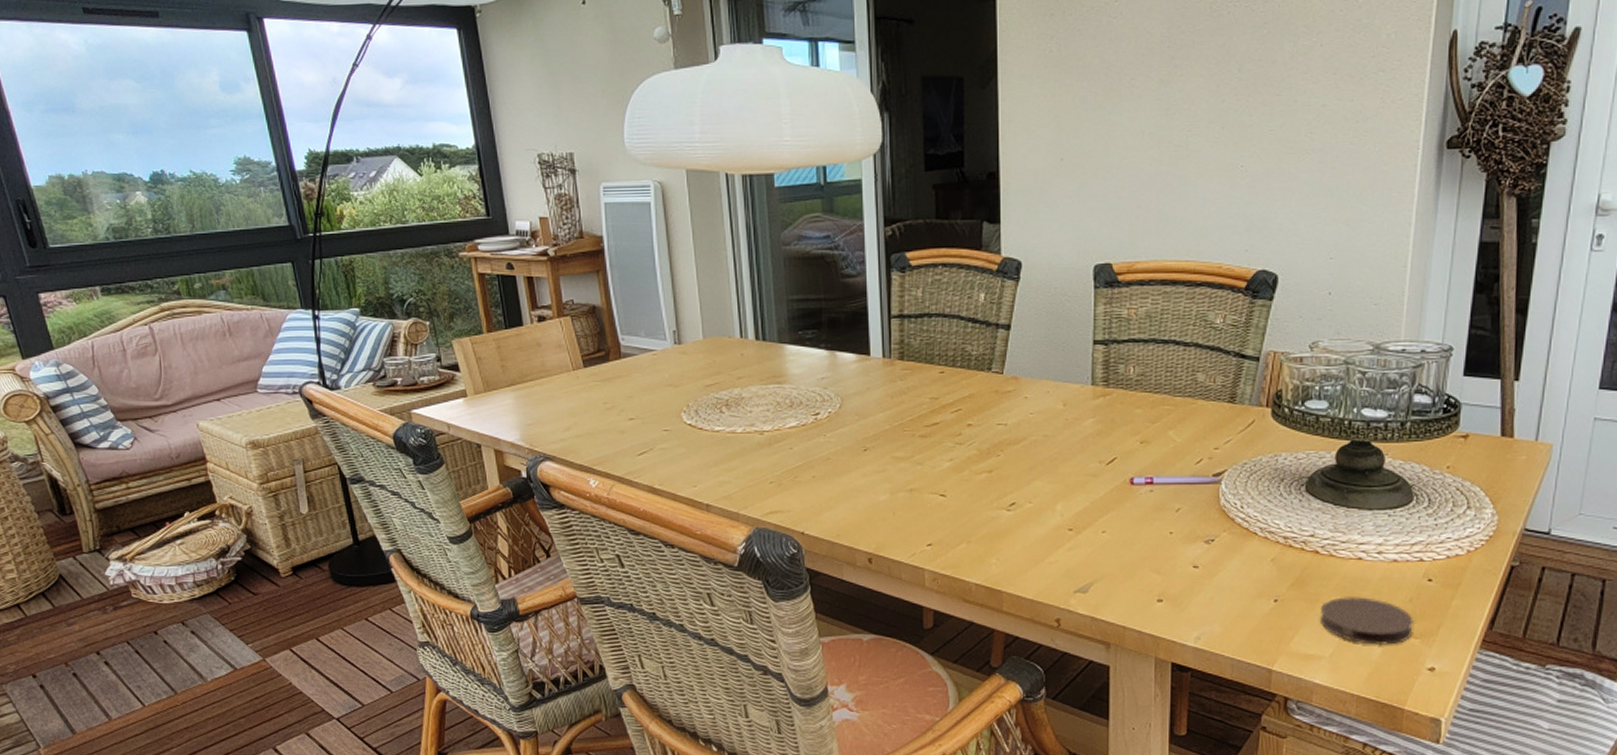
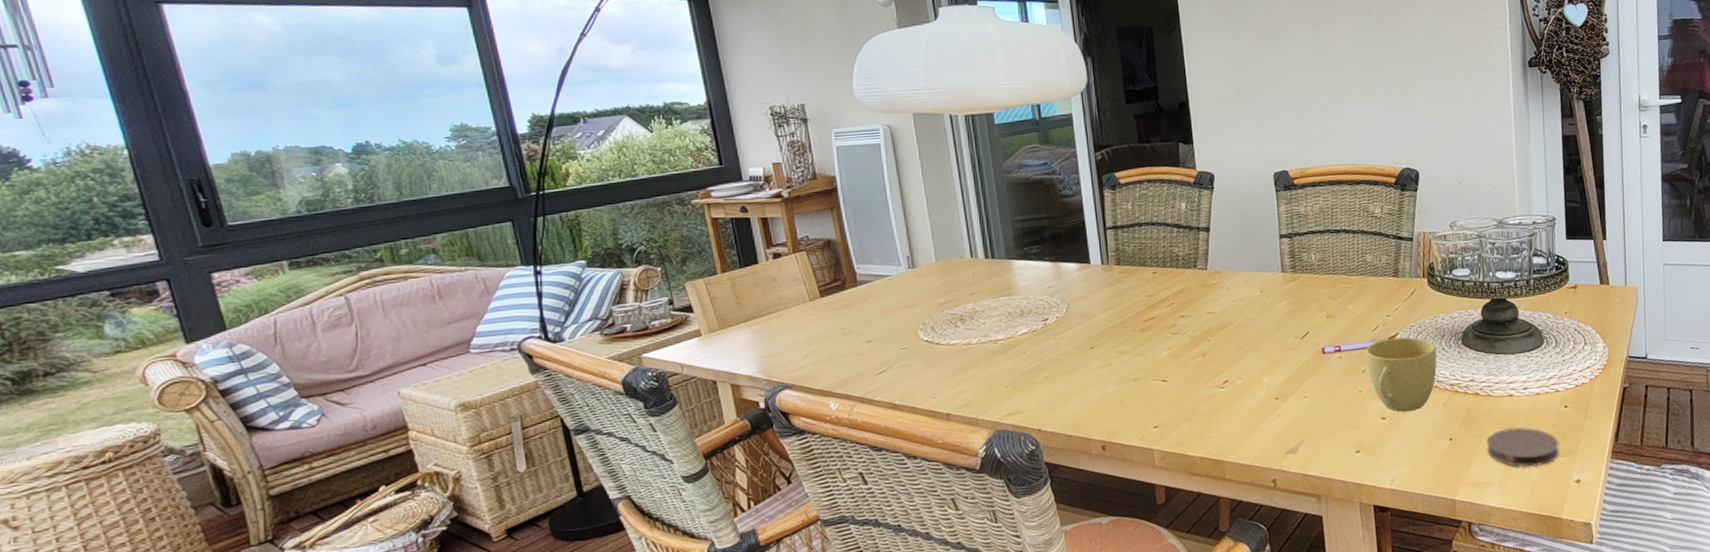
cup: none [1182,475,1273,563] -> present [1365,337,1437,412]

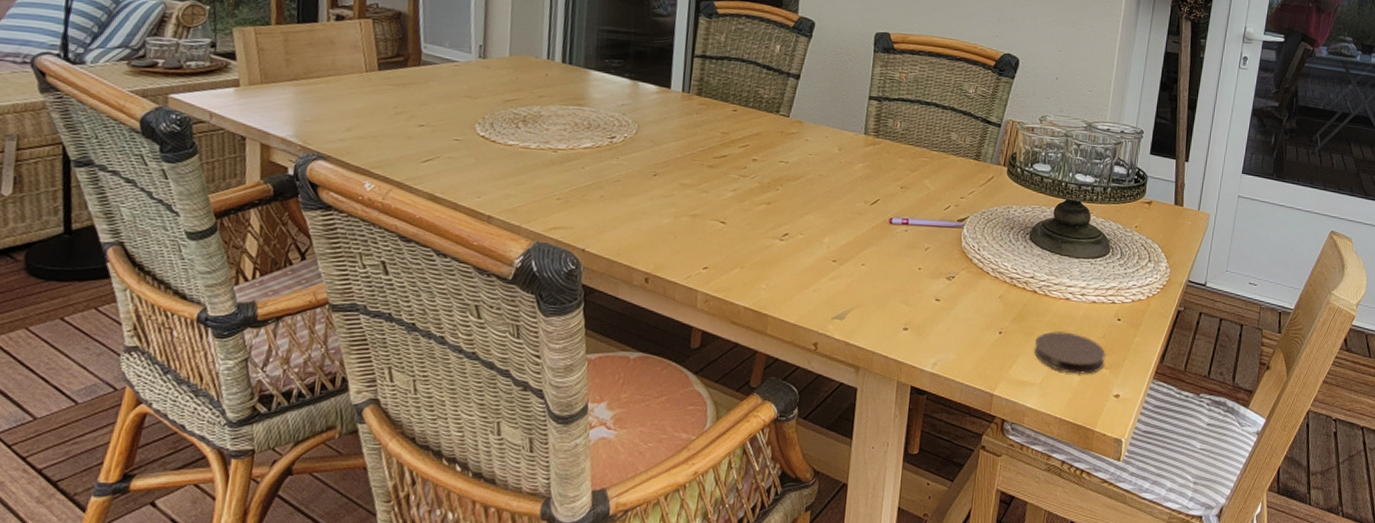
cup: present [1365,337,1437,412] -> none [931,220,1004,298]

